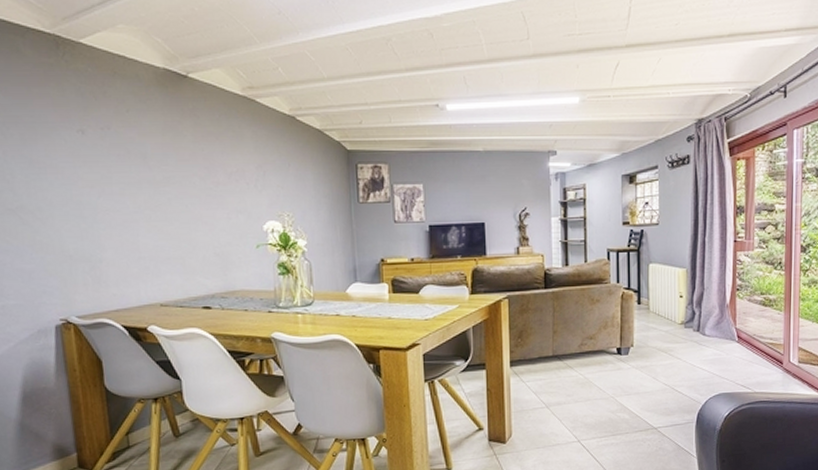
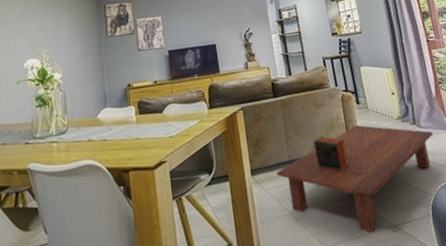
coffee table: none [537,326,717,433] -> present [276,125,433,233]
decorative box: none [582,334,618,370] -> present [313,136,349,171]

